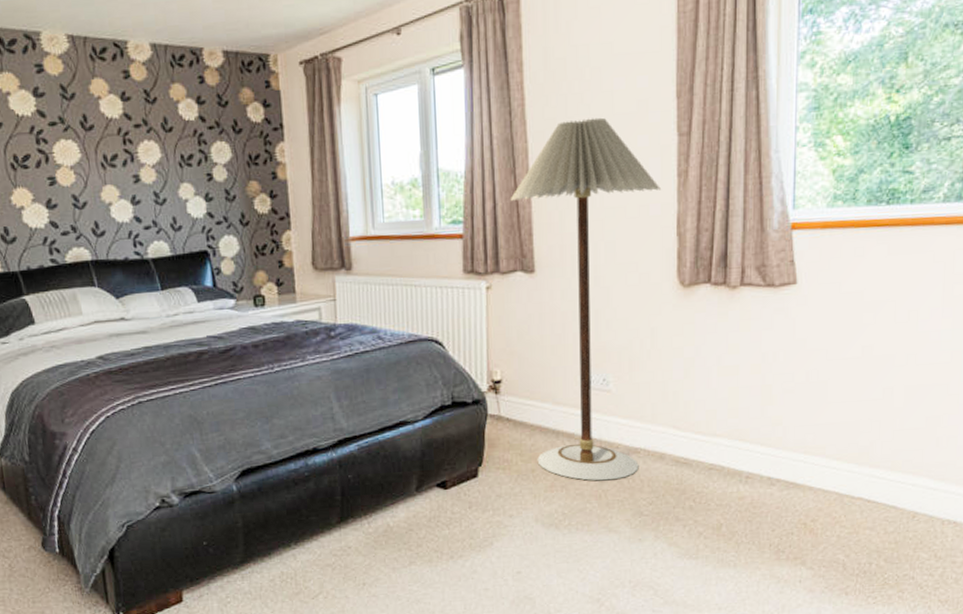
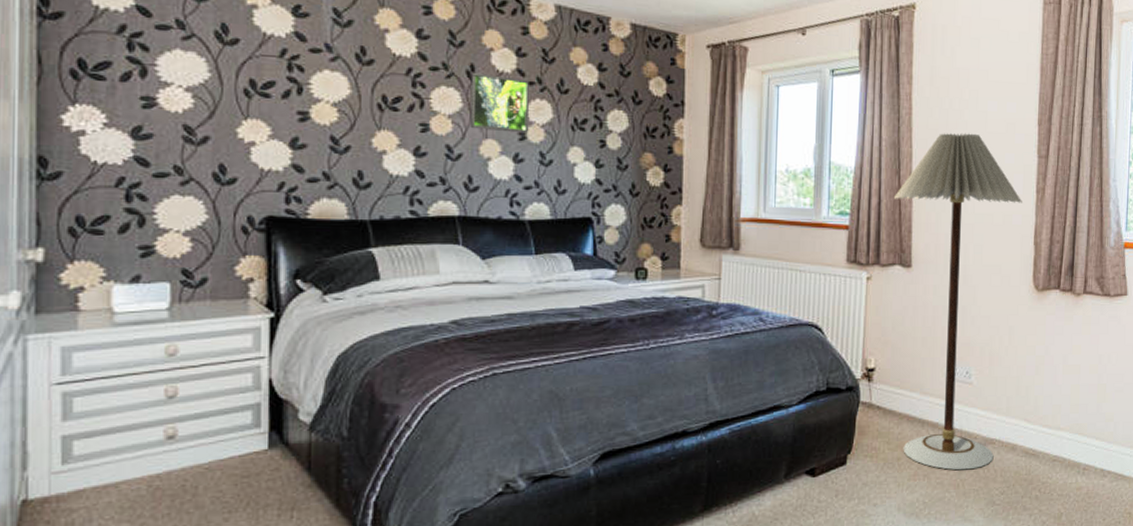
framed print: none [84,122,142,177] -> present [469,72,529,133]

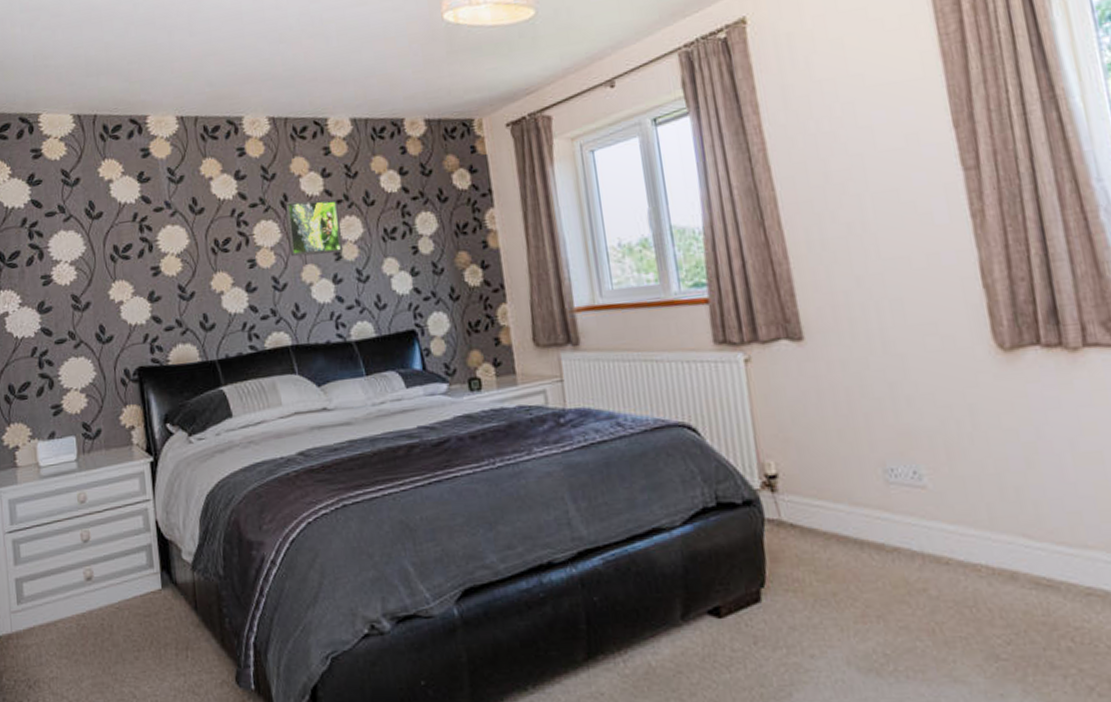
floor lamp: present [893,133,1022,470] -> none [761,156,983,610]

